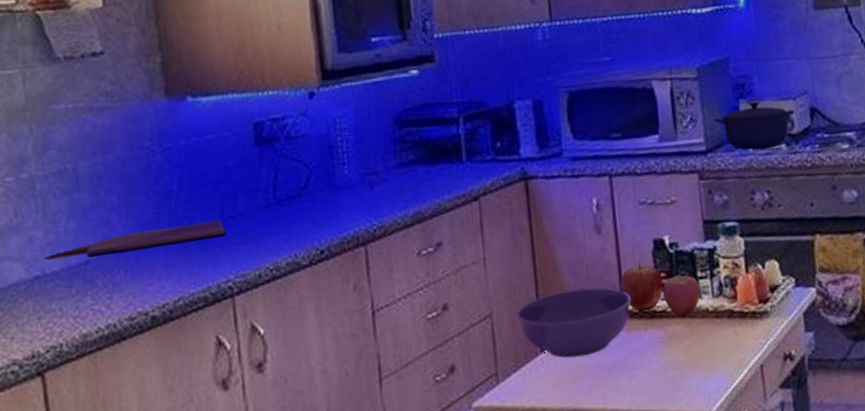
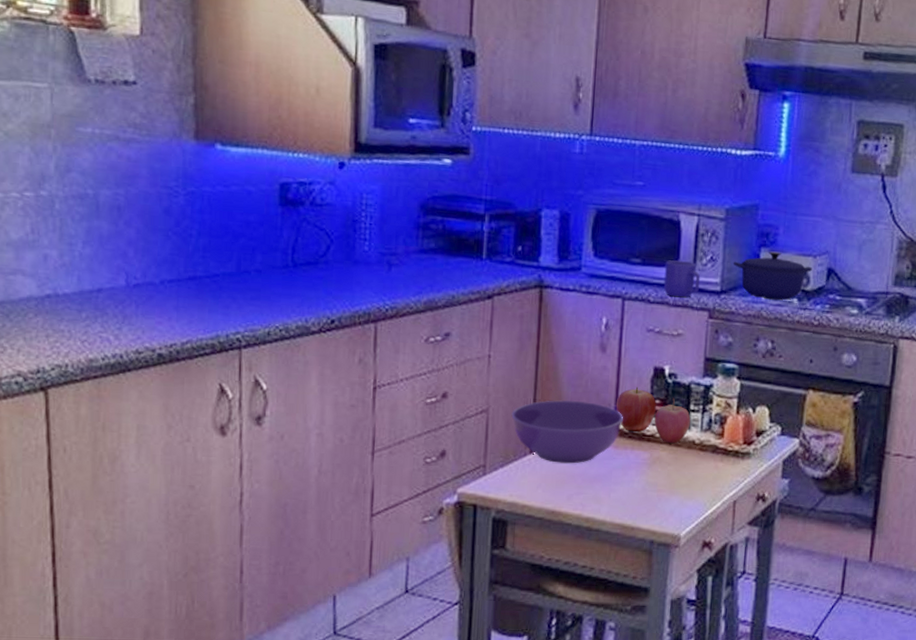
cutting board: present [44,220,226,261] -> none [57,268,240,290]
mug: none [645,126,685,165] -> present [663,260,701,298]

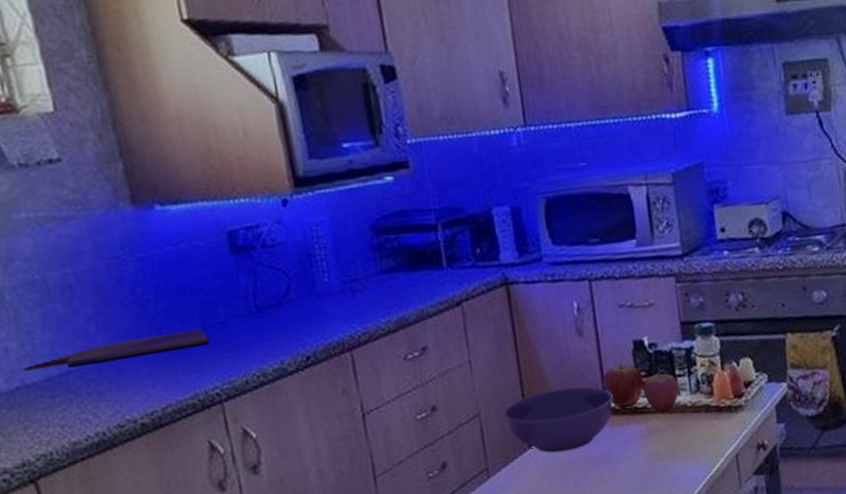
cutting board: none [57,268,240,290] -> present [23,328,209,372]
mug: present [663,260,701,298] -> none [623,230,662,269]
cooking pot: present [733,251,812,300] -> none [689,205,767,254]

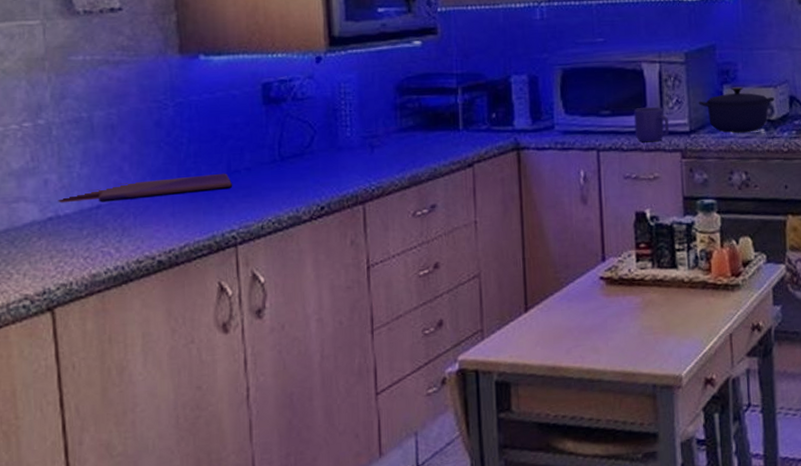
bowl: present [503,387,613,453] -> none [503,254,611,319]
fruit: present [602,363,644,408] -> none [602,233,643,279]
mug: none [623,230,662,269] -> present [633,106,670,143]
fruit: present [642,367,679,412] -> none [641,240,677,285]
cooking pot: none [689,205,767,254] -> present [698,86,775,133]

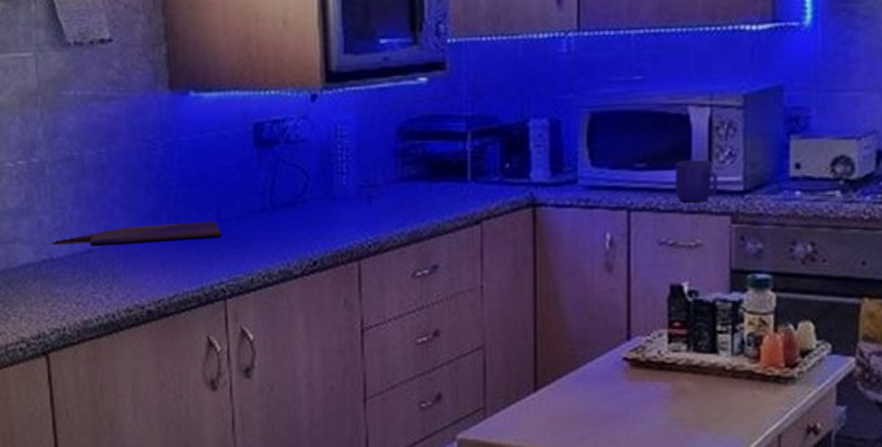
cooking pot: present [698,86,775,133] -> none [756,137,857,194]

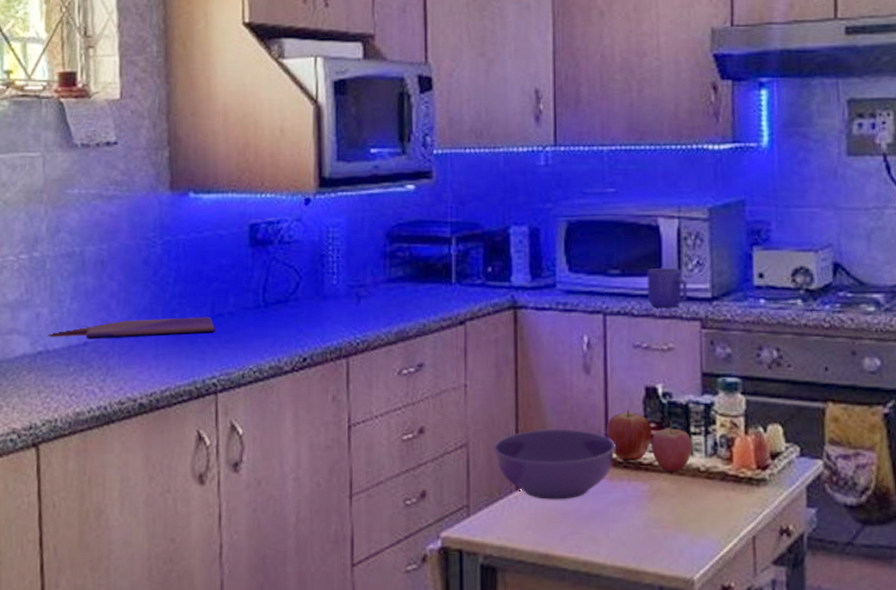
bowl: none [510,330,637,401] -> present [493,429,615,500]
fruit: none [628,309,677,361] -> present [606,409,653,462]
fruit: none [674,319,718,372] -> present [650,420,692,473]

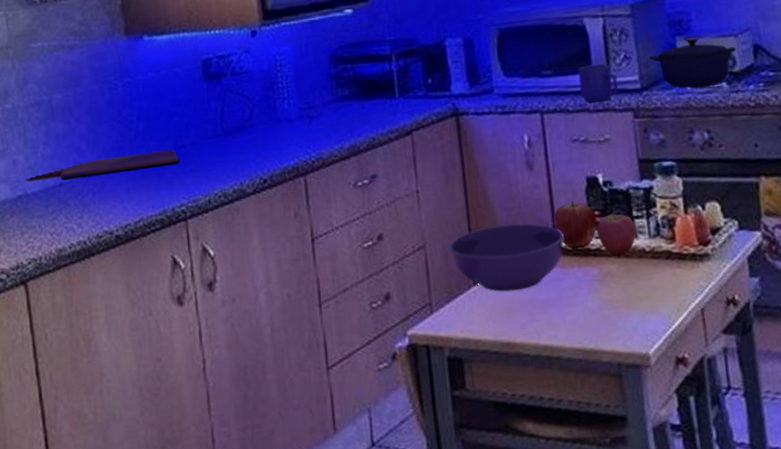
cooking pot: none [722,249,815,302] -> present [648,37,736,88]

